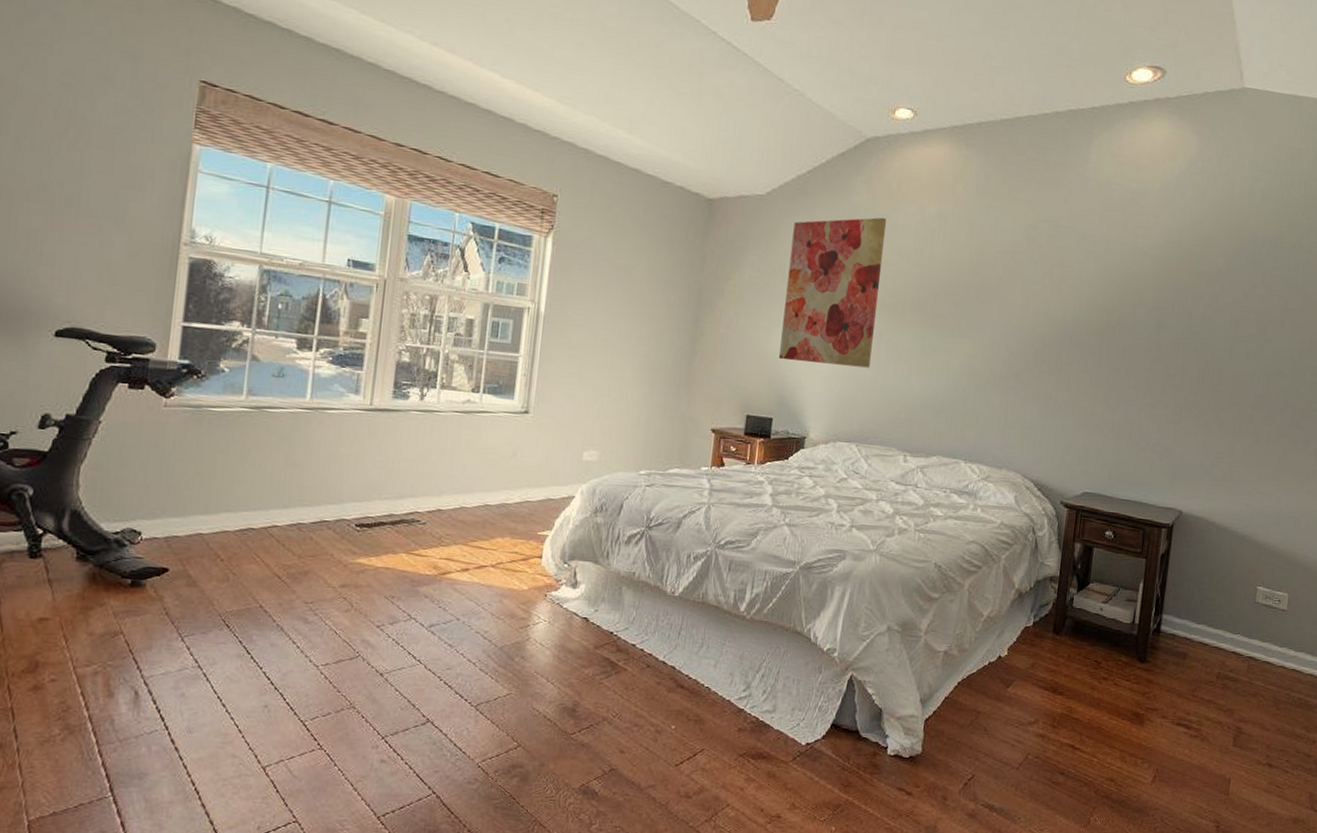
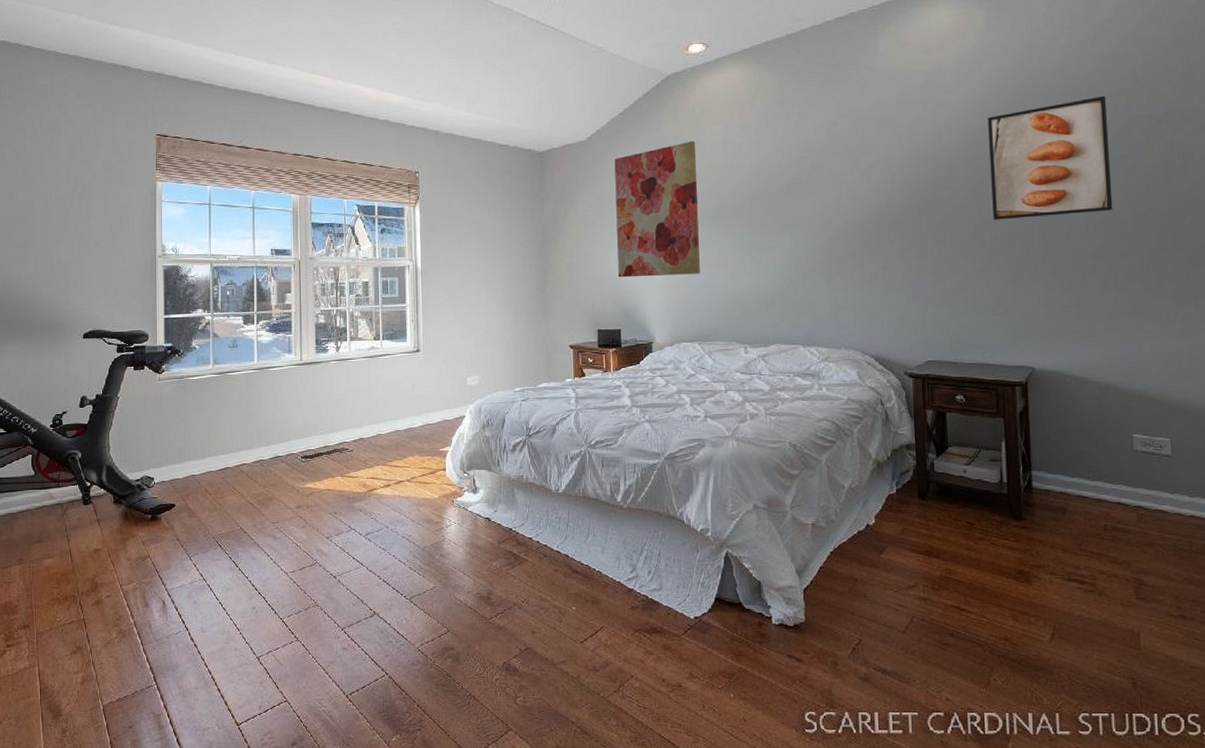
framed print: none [1170,246,1291,364] -> present [988,95,1113,220]

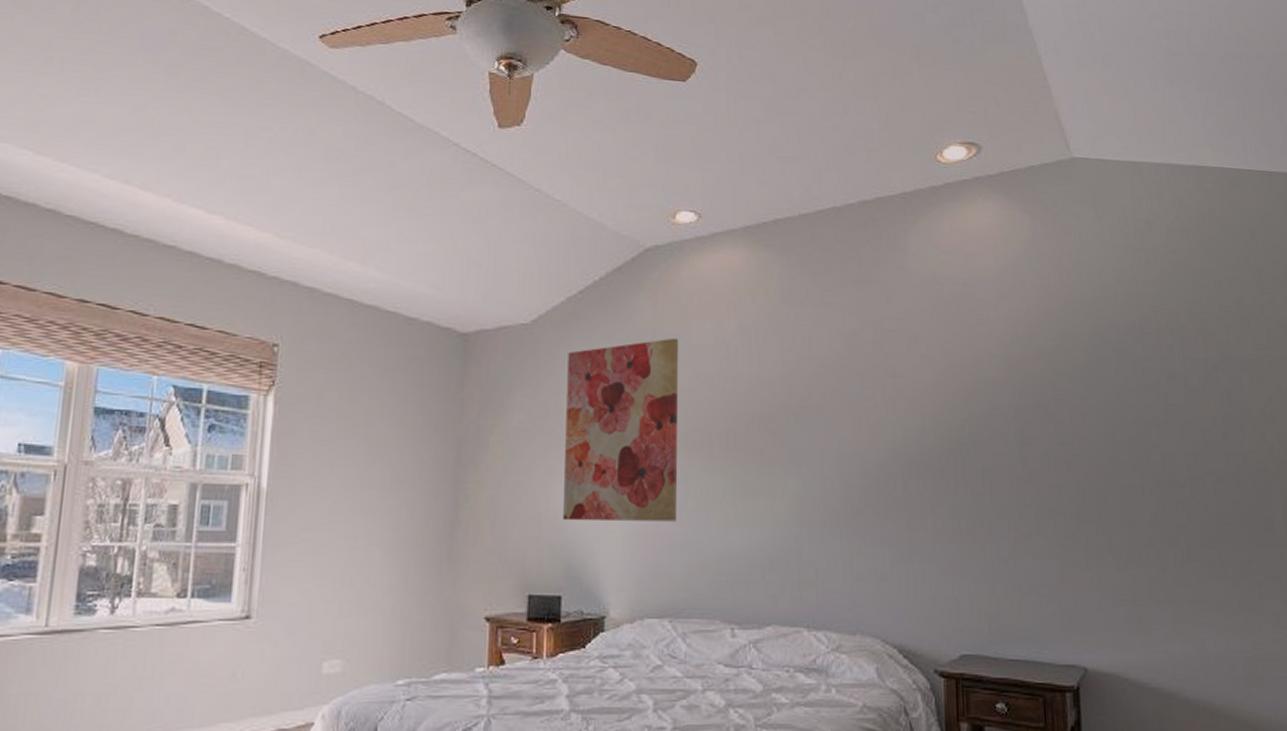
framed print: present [988,95,1113,220] -> none [1033,331,1170,474]

